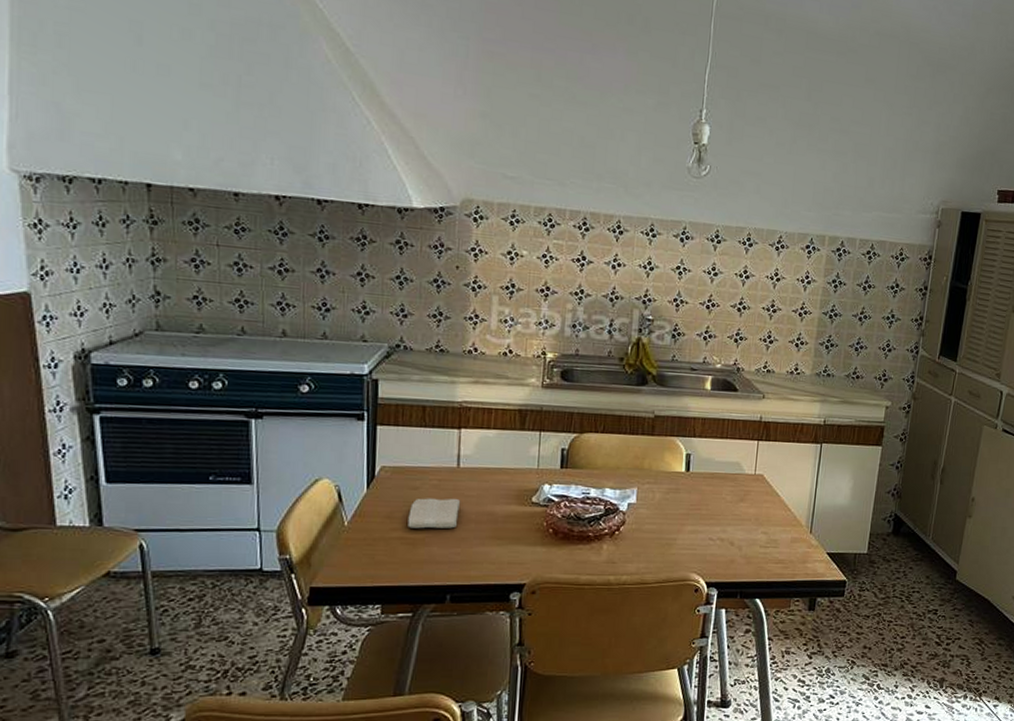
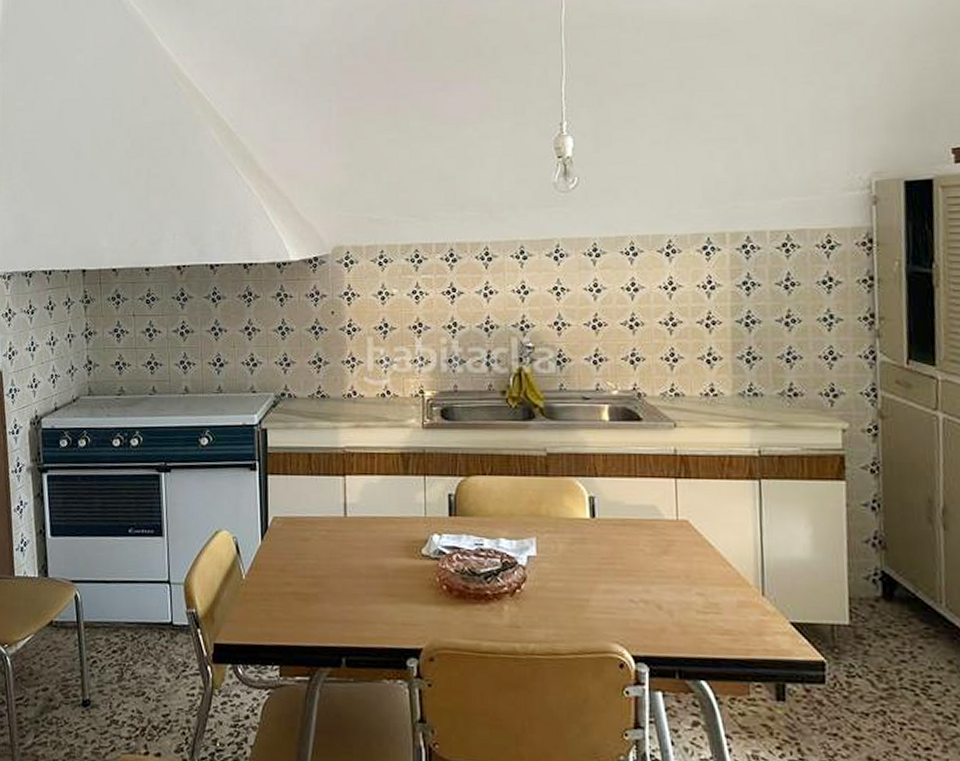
washcloth: present [408,498,461,529] -> none [300,550,350,584]

